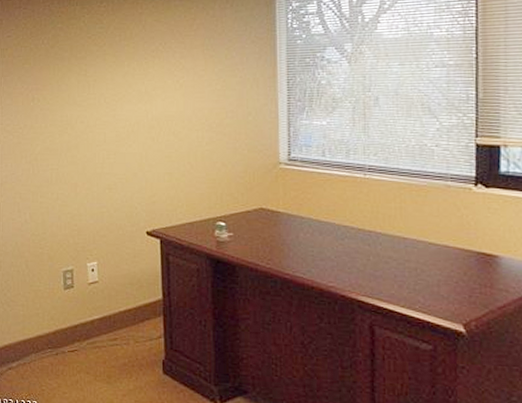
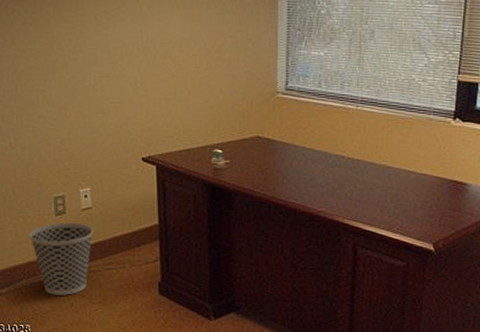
wastebasket: none [39,296,100,372] -> present [29,222,94,295]

